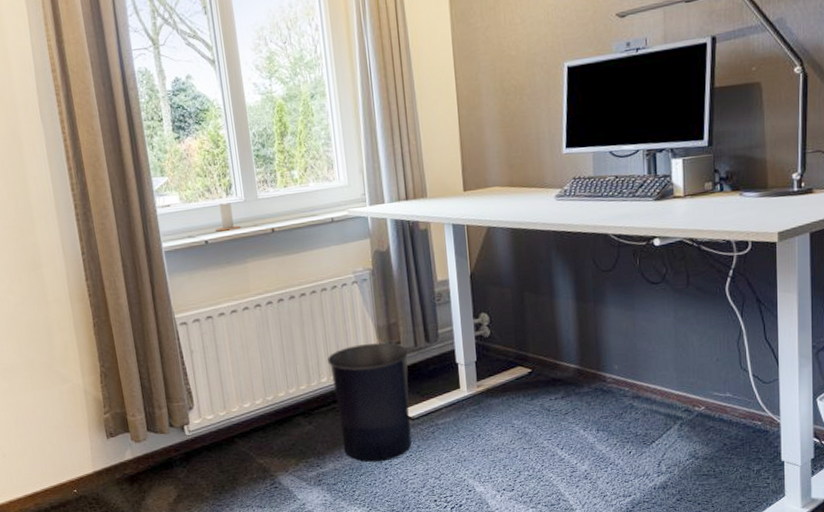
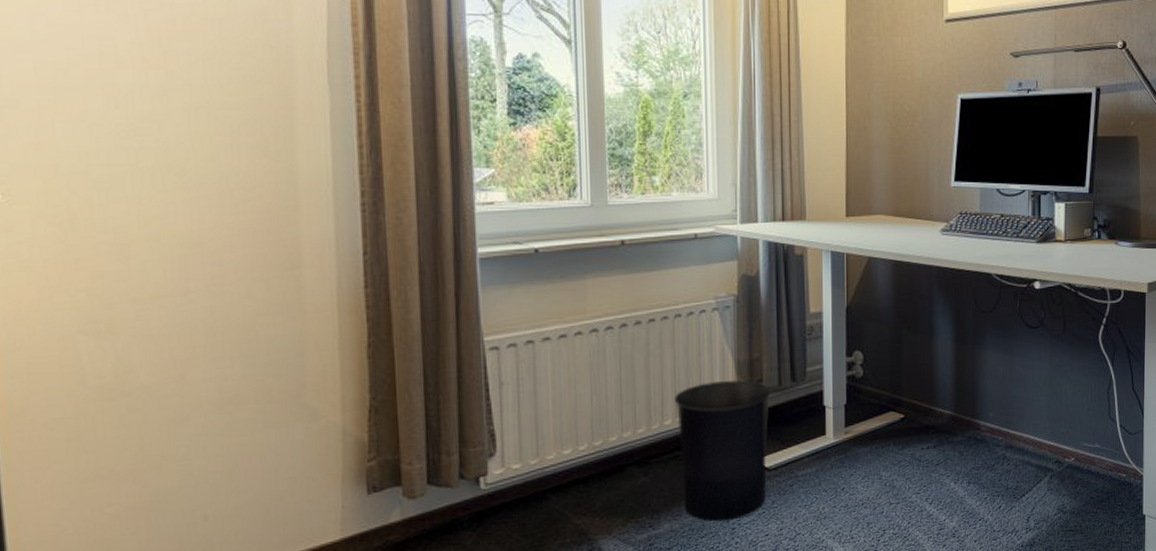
candle: present [215,193,242,232] -> none [550,194,584,239]

